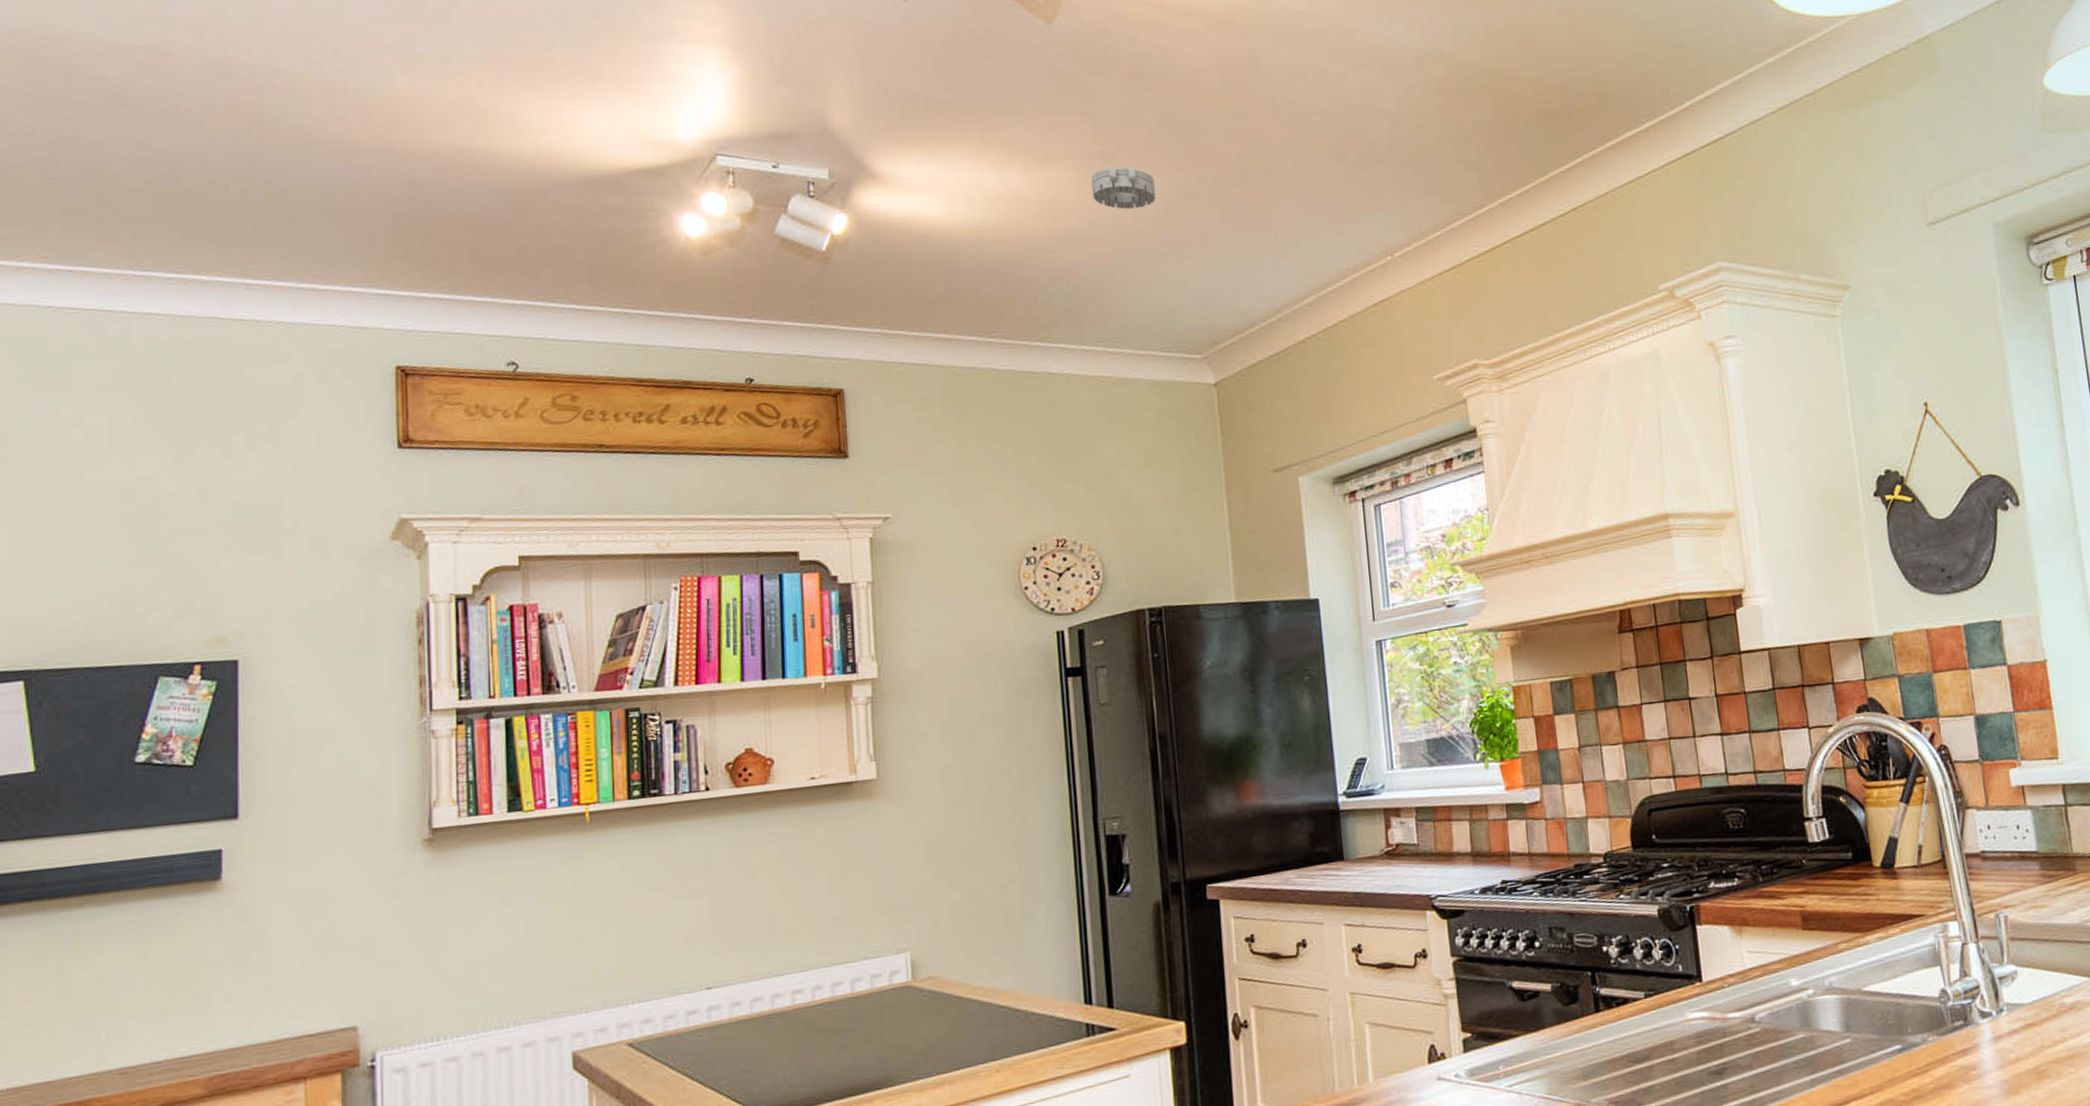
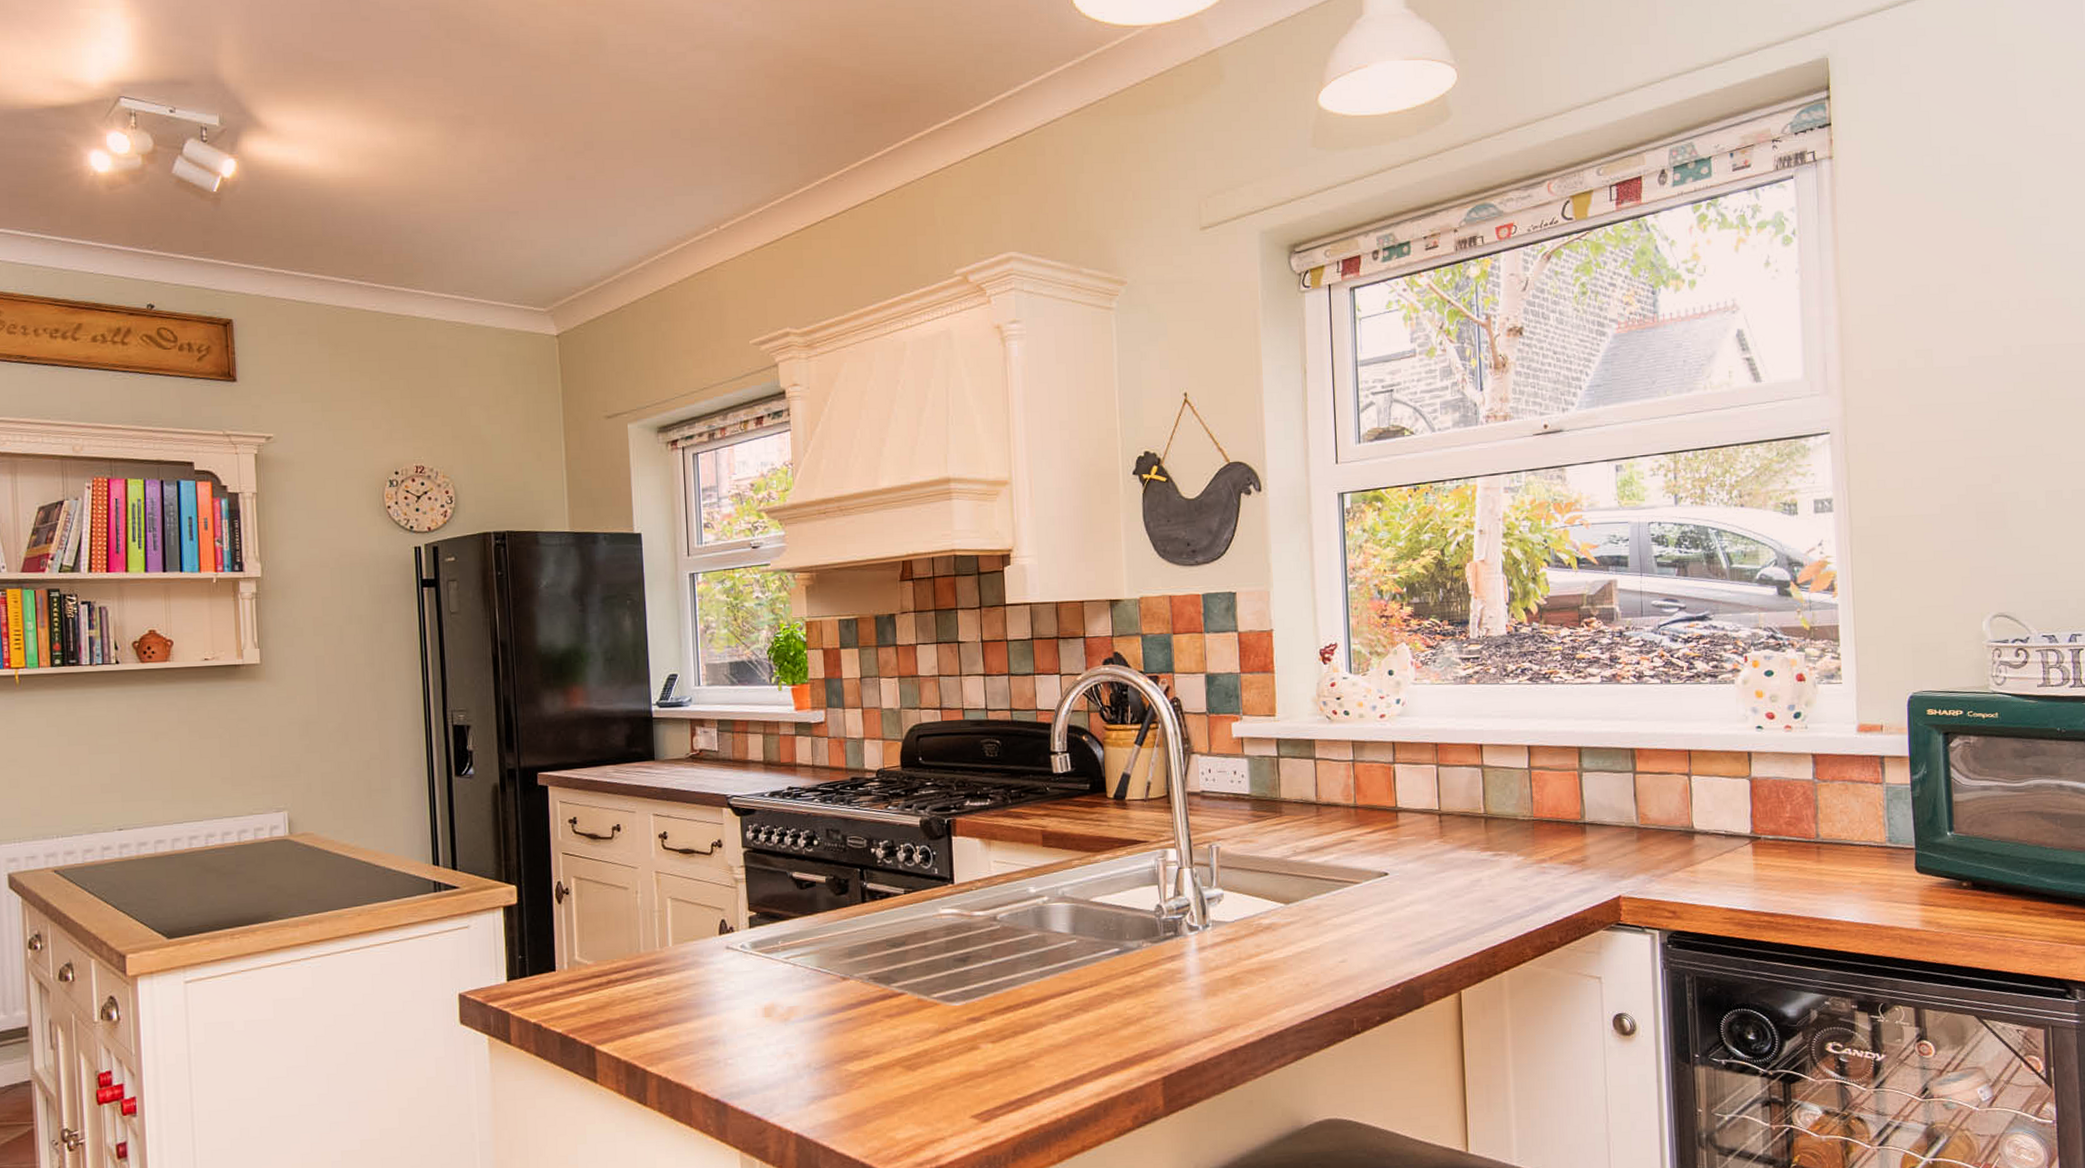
smoke detector: present [1091,166,1156,210] -> none [452,129,509,171]

